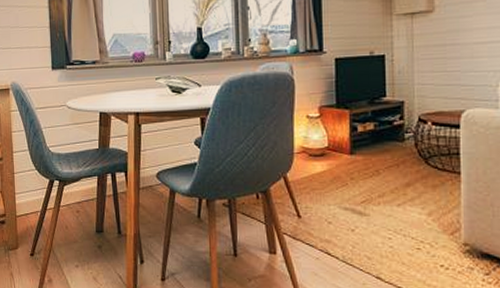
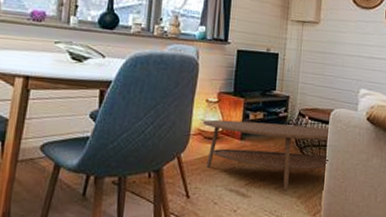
coffee table: none [307,132,464,208] -> present [203,119,329,192]

